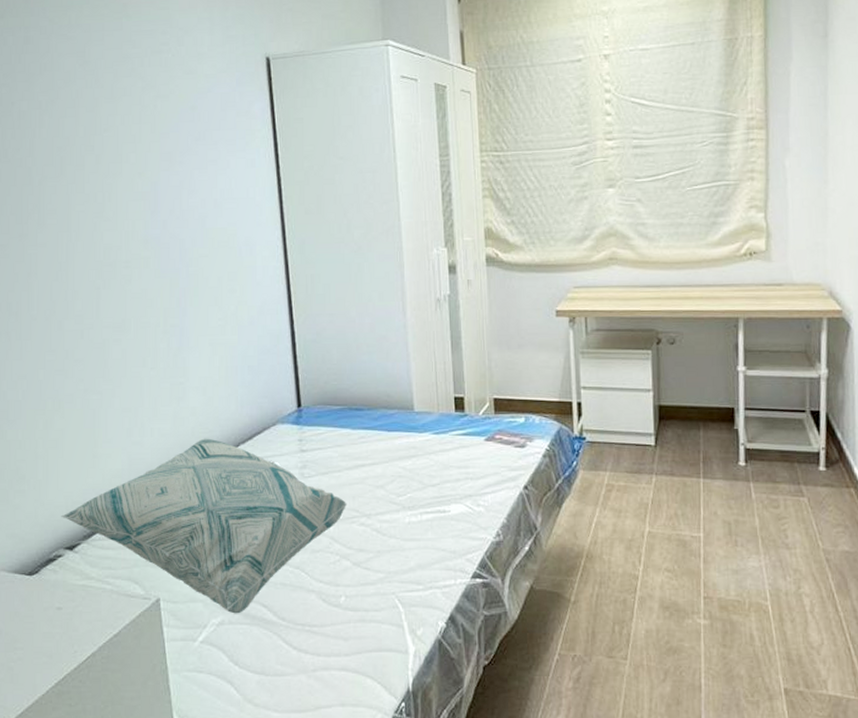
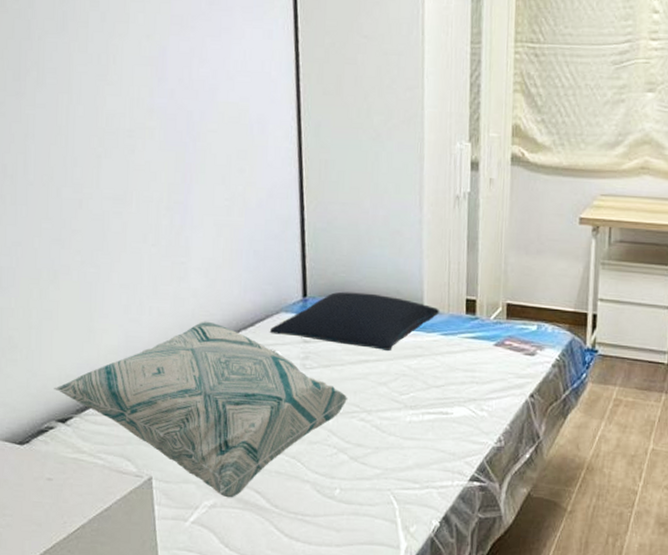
pillow: none [267,398,429,453] -> present [269,291,439,351]

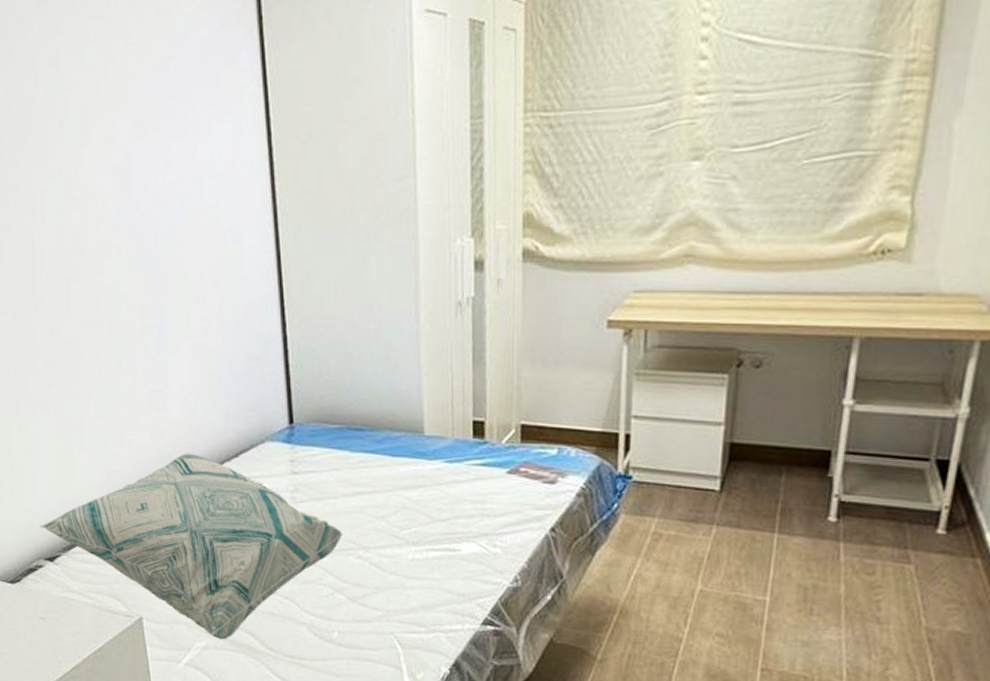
pillow: present [269,291,439,351] -> none [255,416,442,481]

